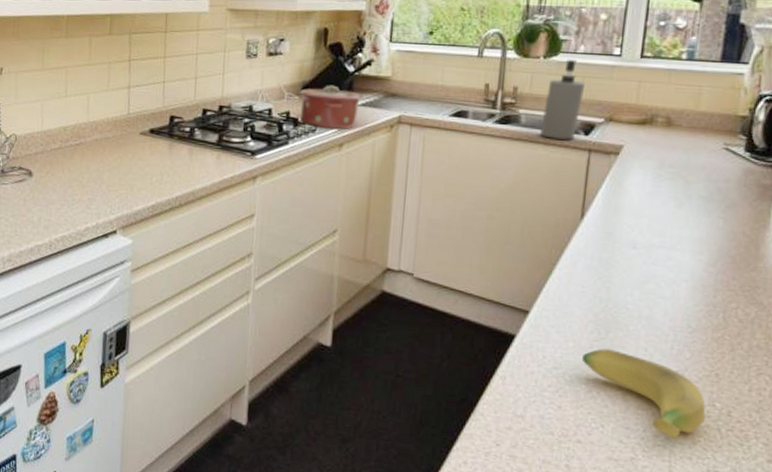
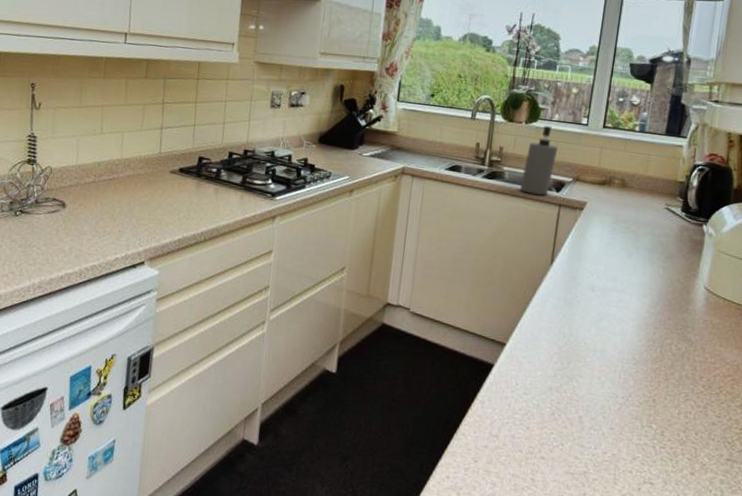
casserole: present [299,85,363,130] -> none [316,136,373,178]
banana: present [582,348,706,439] -> none [548,377,644,455]

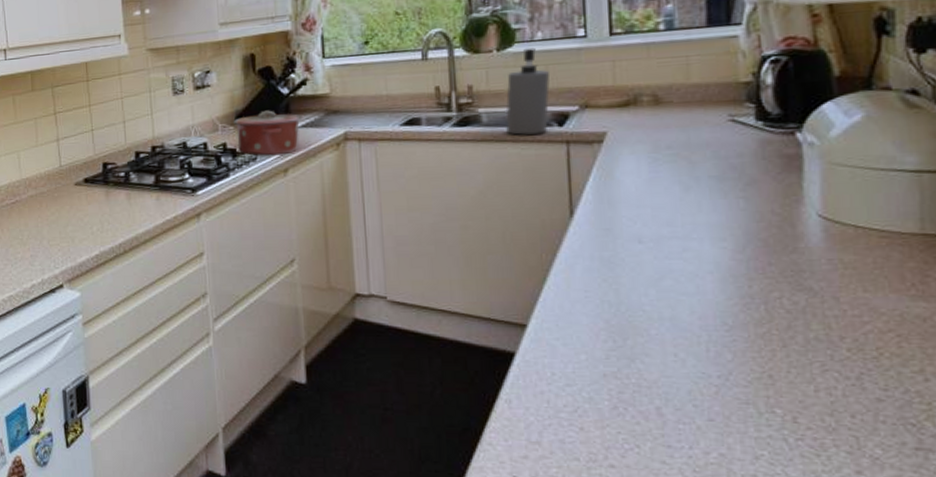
casserole: none [316,136,373,178] -> present [233,110,303,157]

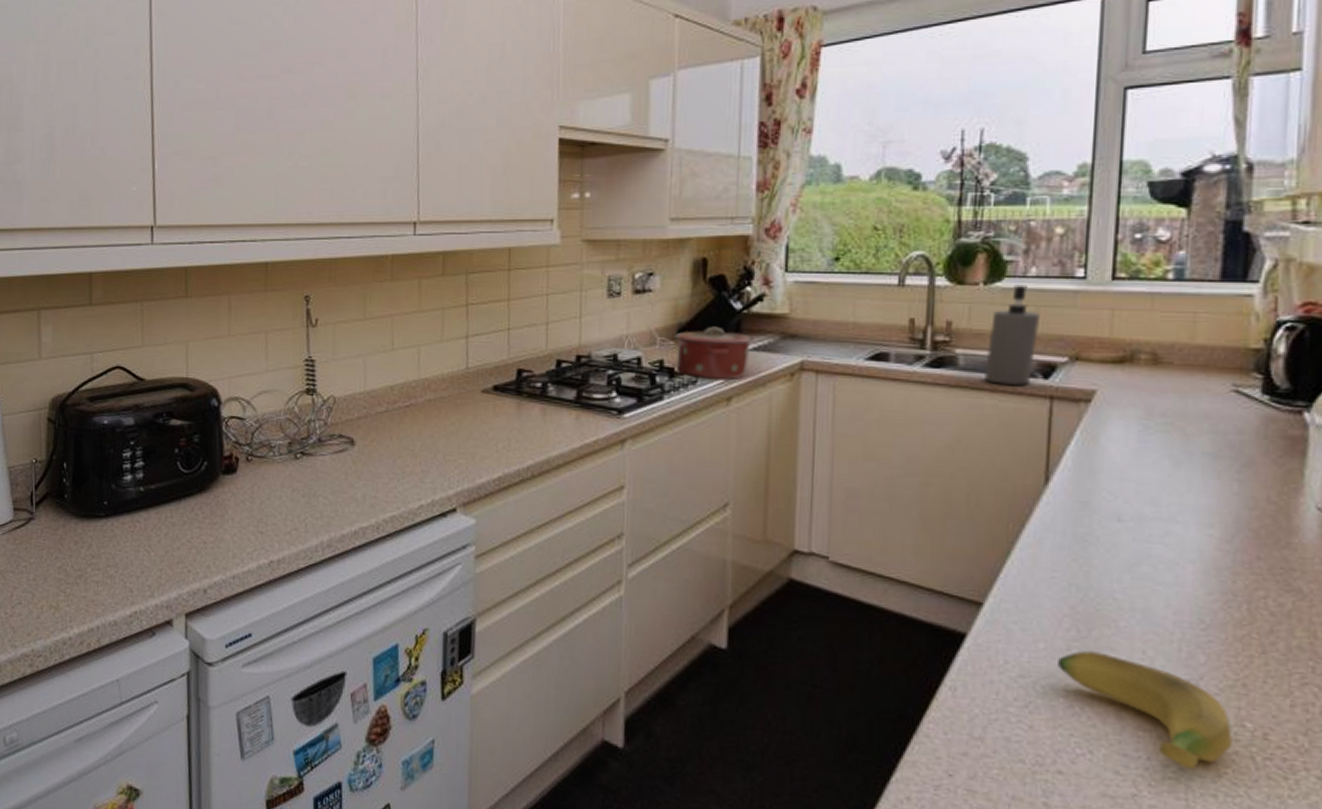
banana: none [599,358,765,455] -> present [1058,650,1233,770]

